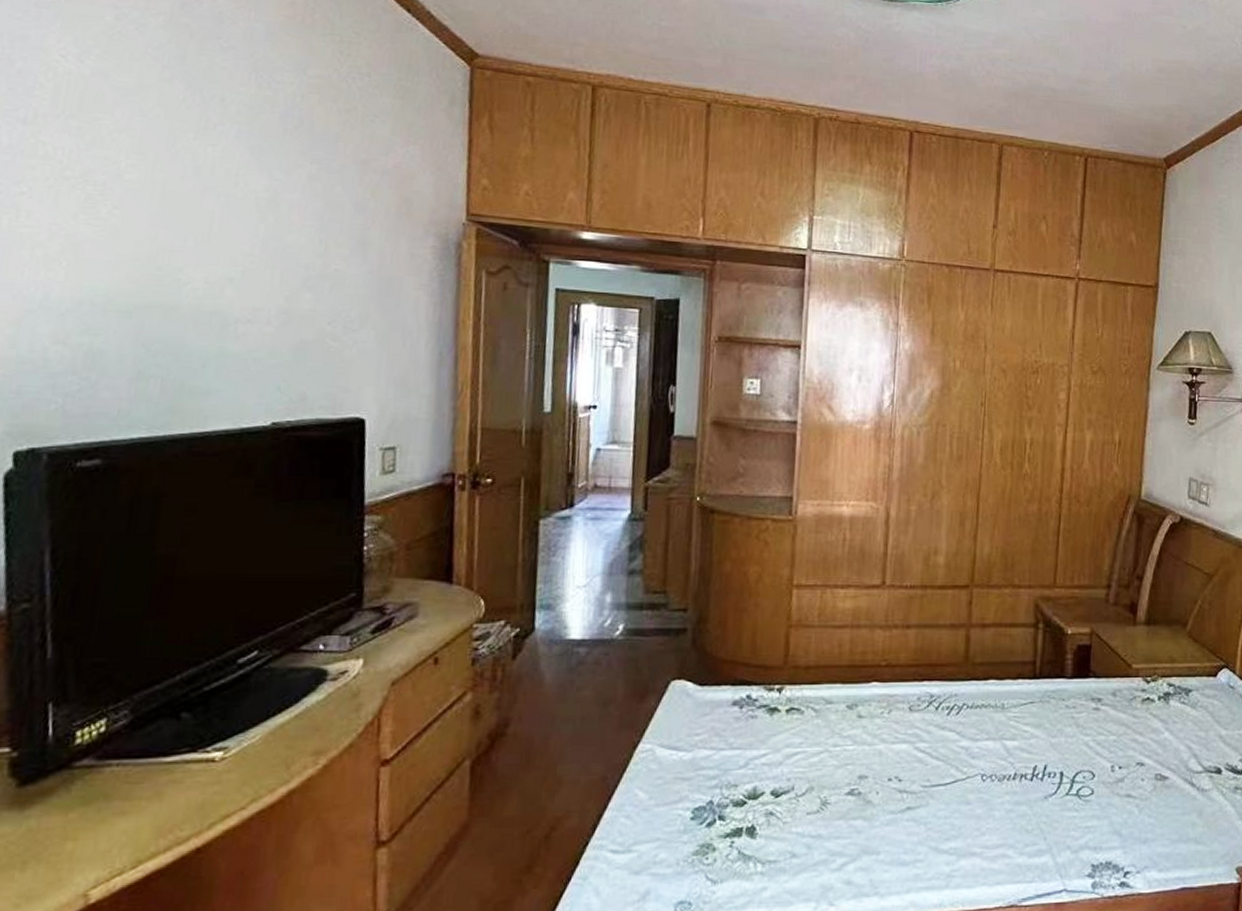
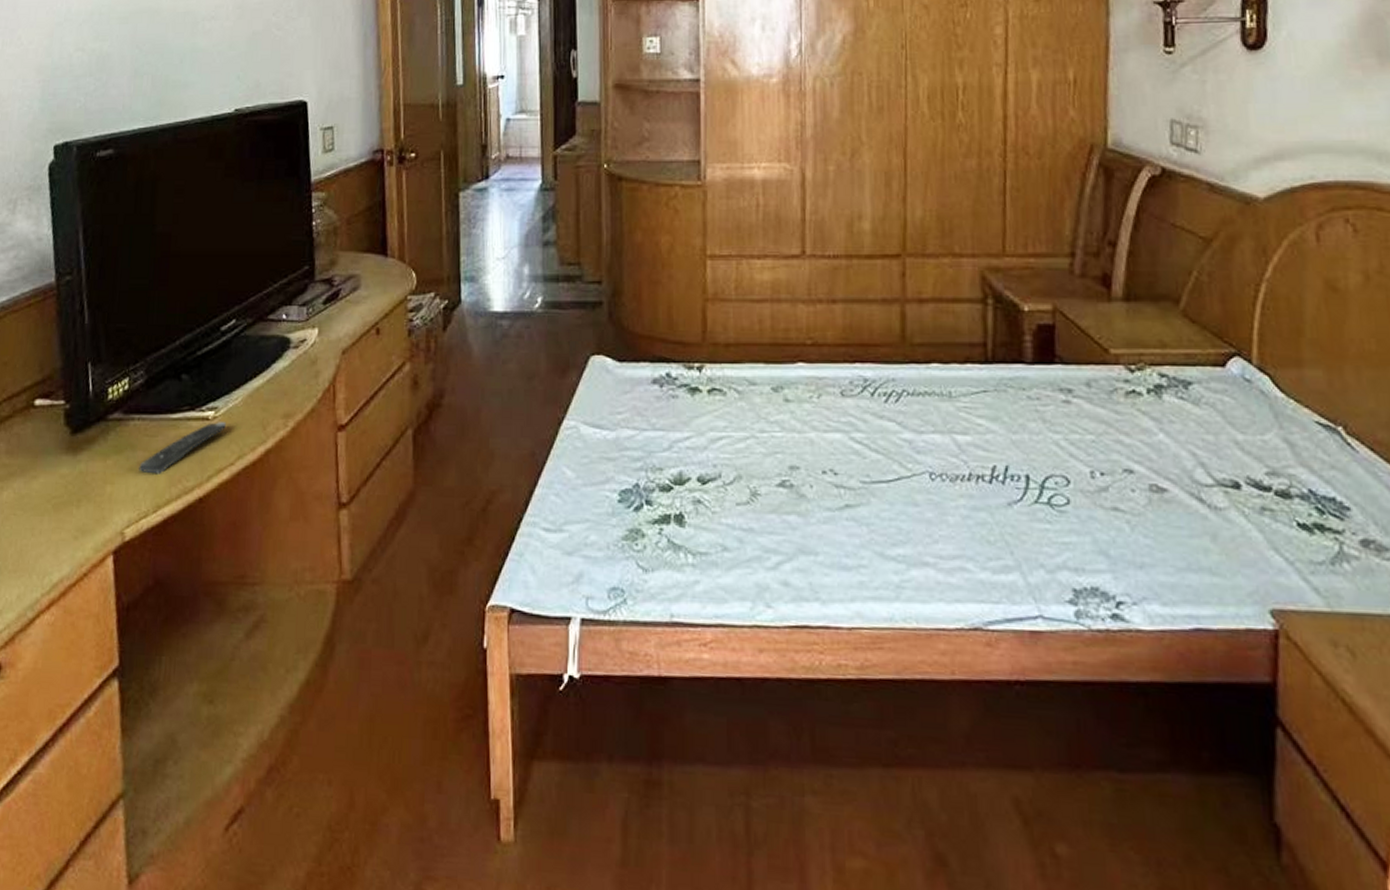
remote control: none [114,763,238,826] -> present [139,422,226,474]

